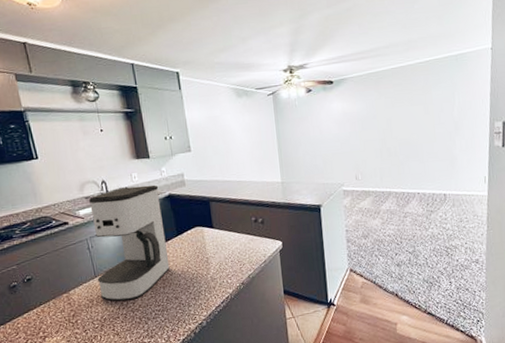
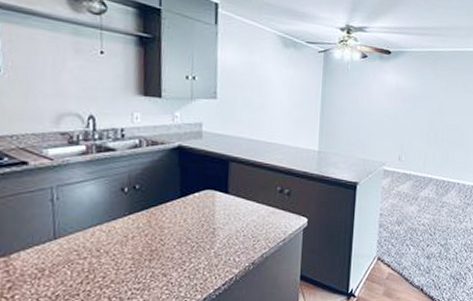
coffee maker: present [89,184,170,301] -> none [56,128,165,274]

